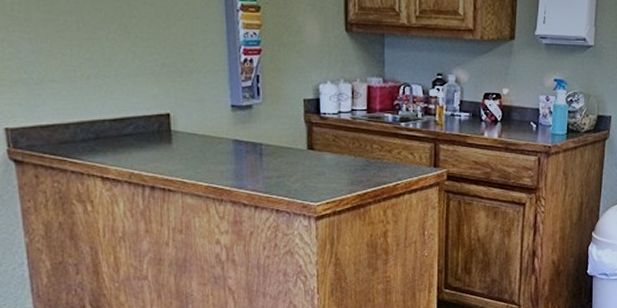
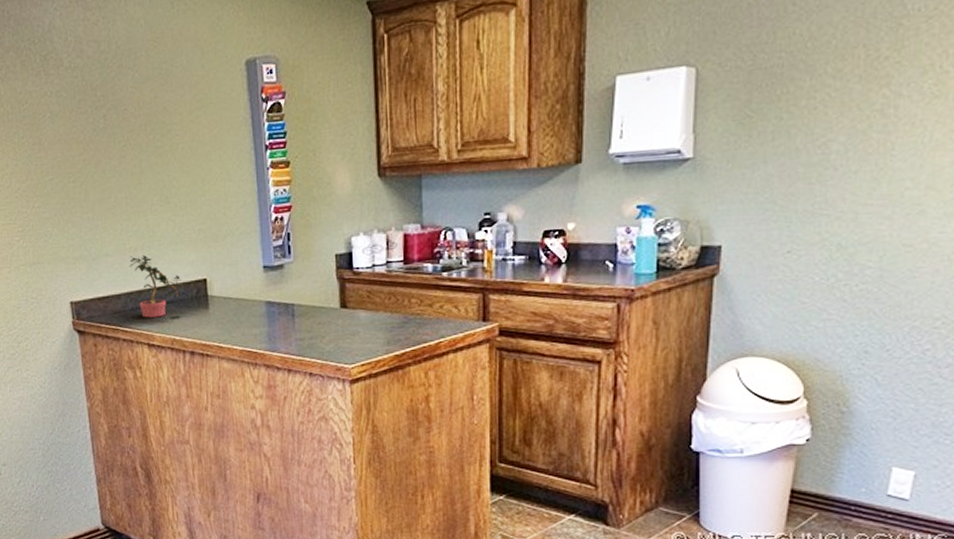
potted plant: none [81,84,145,151] -> present [130,255,184,318]

